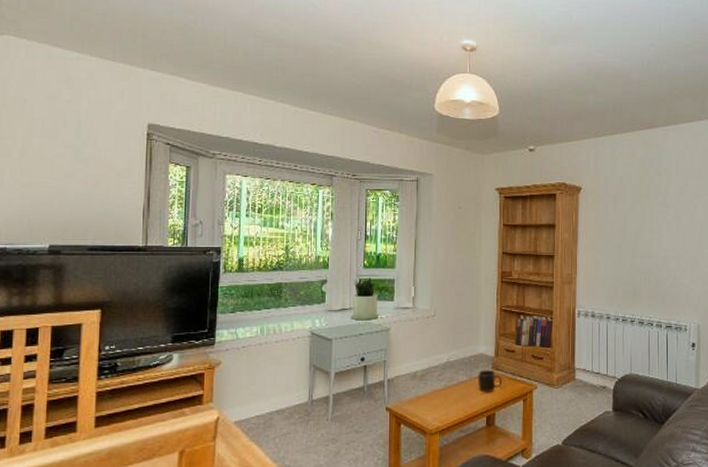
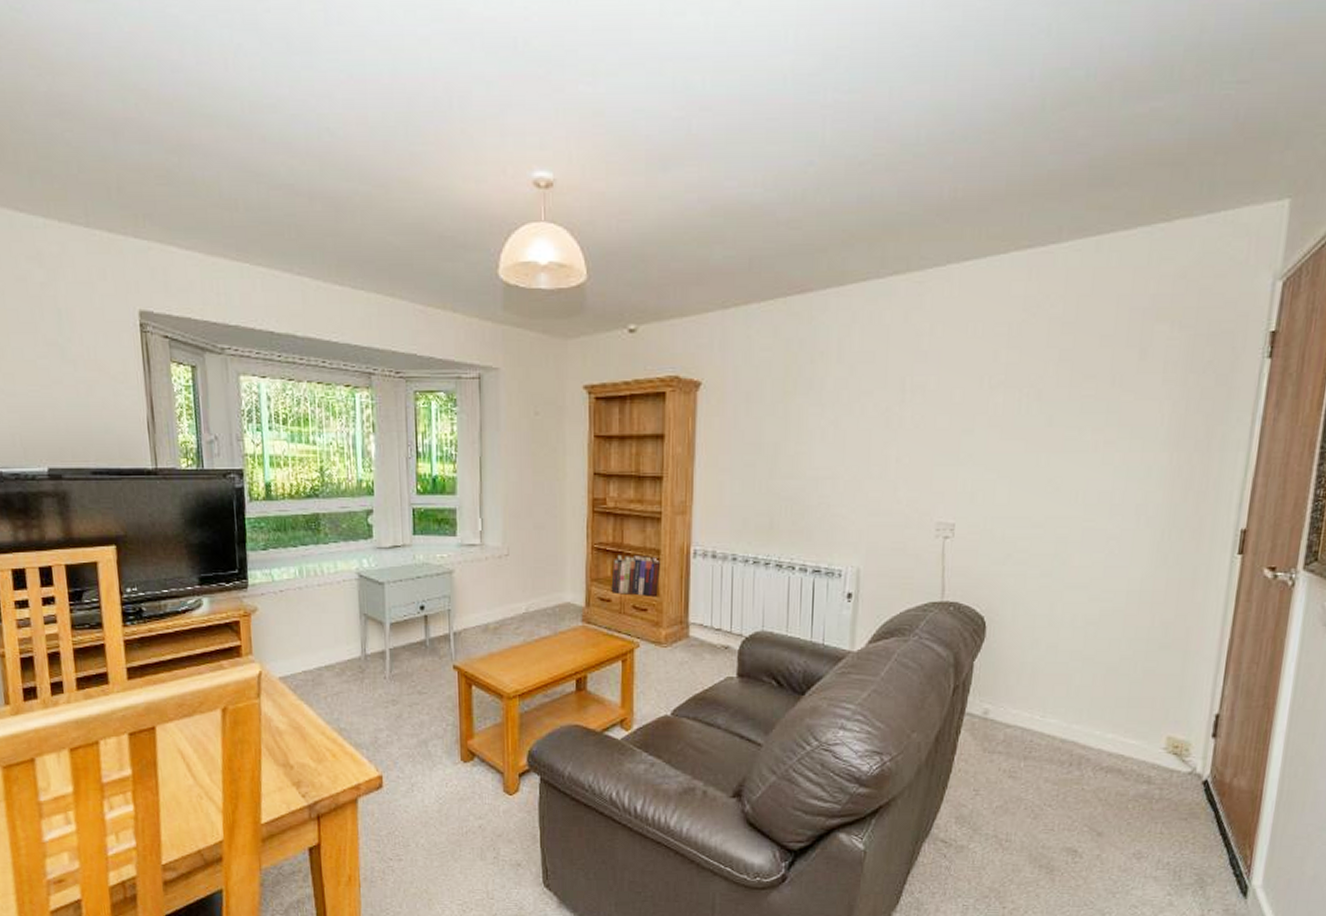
planter: present [350,277,380,321] -> none [404,506,440,561]
mug: present [477,369,502,392] -> none [563,623,595,650]

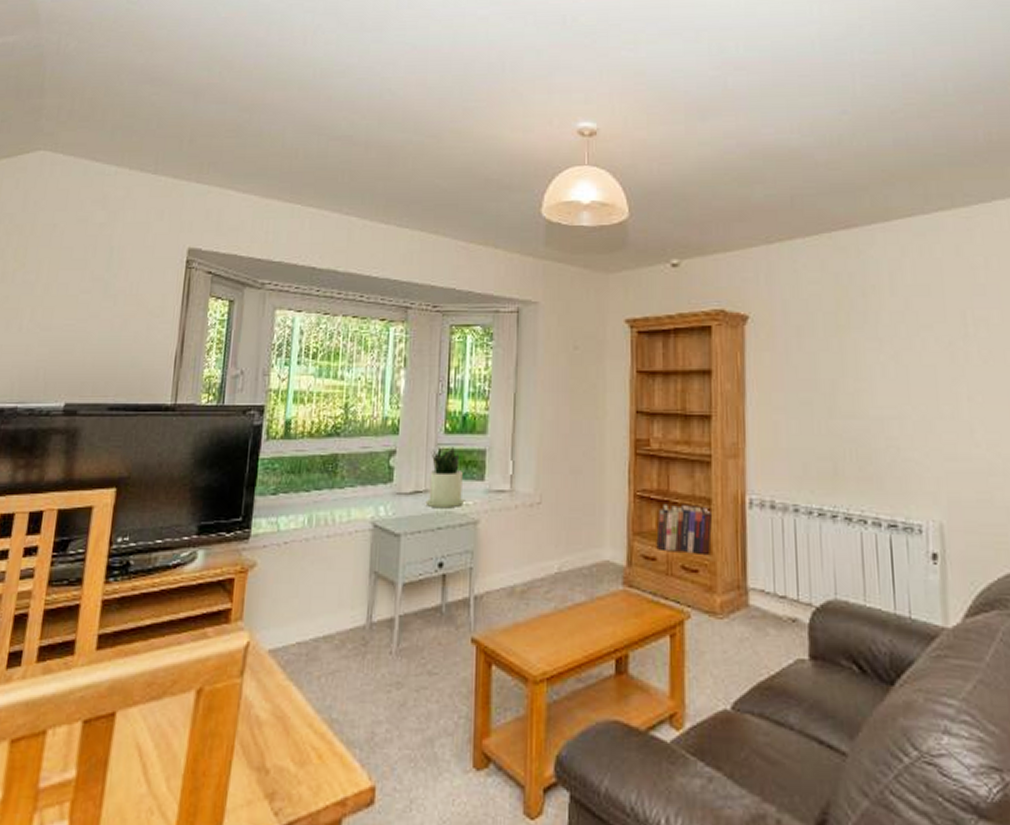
planter: none [404,506,440,561] -> present [425,447,465,509]

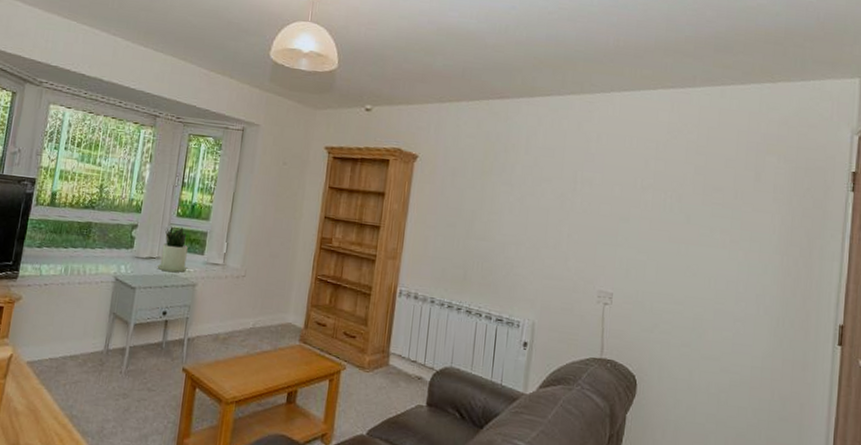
books: present [656,503,712,554] -> none [327,286,371,326]

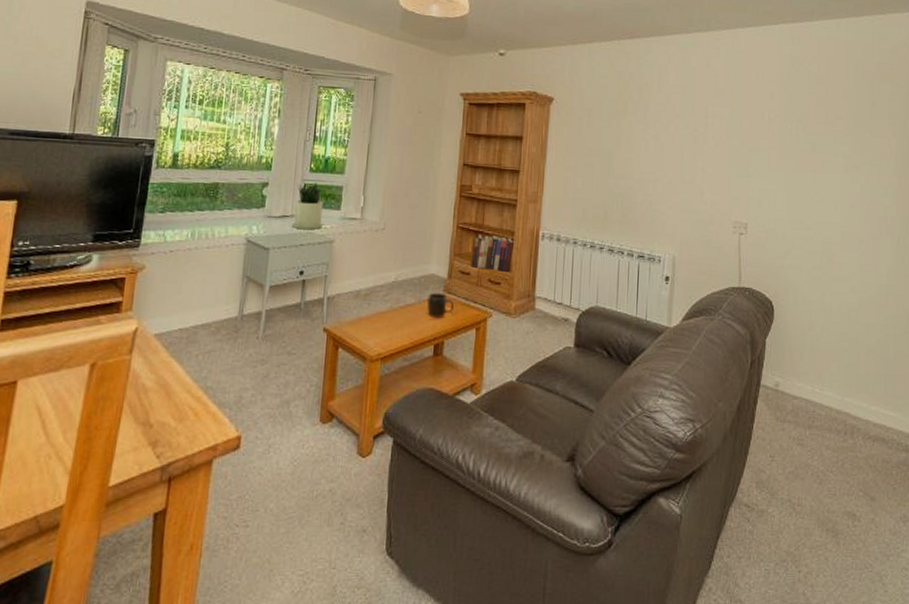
mug: none [282,341,309,367] -> present [426,292,454,318]
books: none [327,286,371,326] -> present [471,234,514,272]

